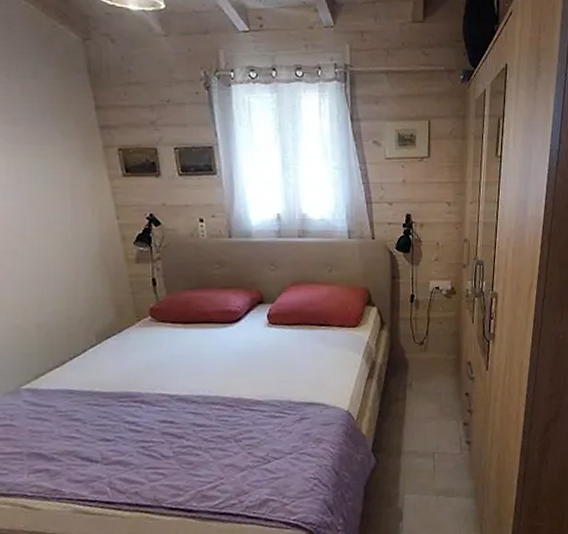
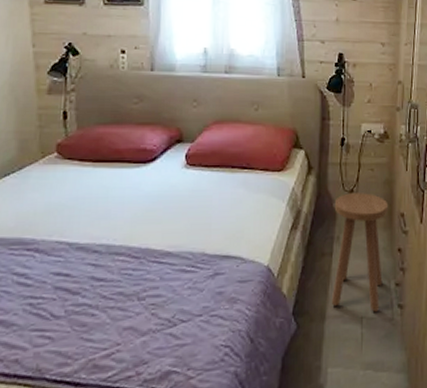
stool: none [406,344,457,448] -> present [331,193,389,312]

